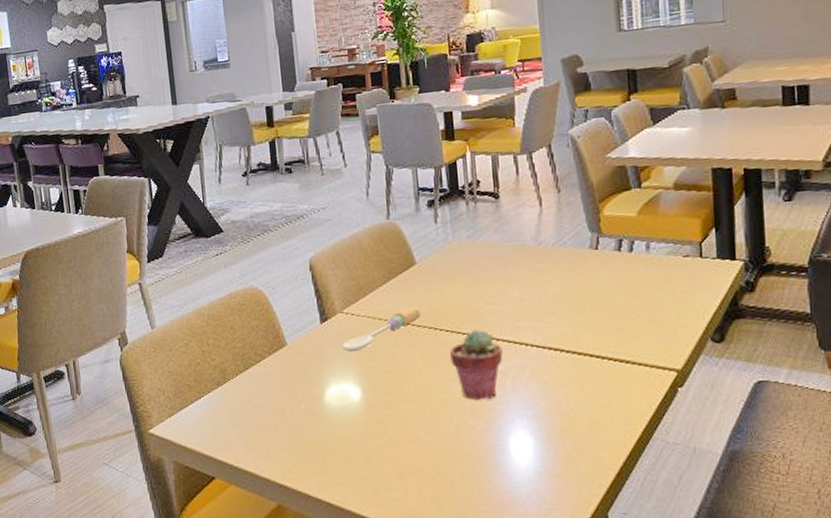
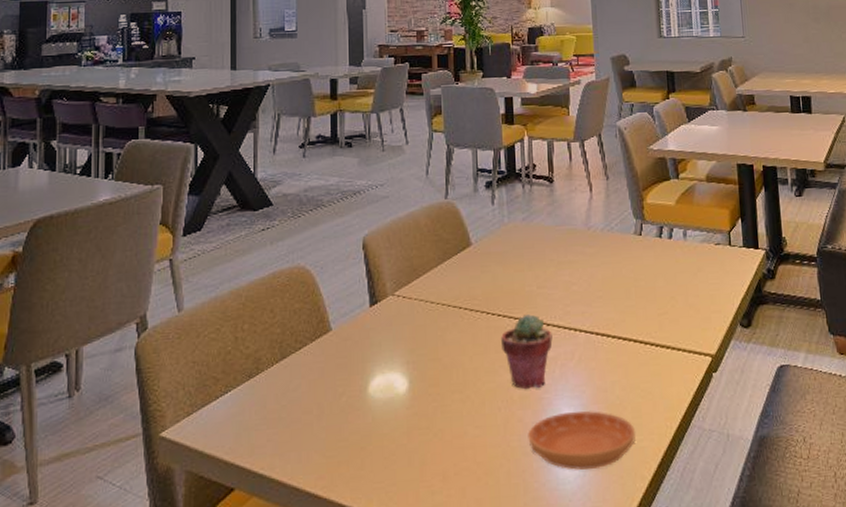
spoon: present [342,305,420,353] -> none [391,288,473,339]
saucer: none [480,421,592,475] -> present [528,411,635,470]

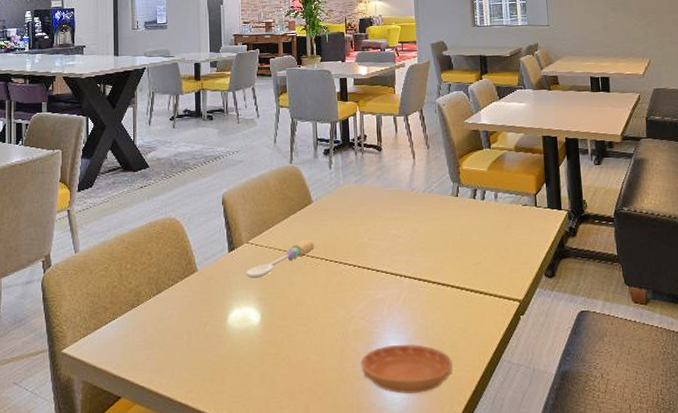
spoon: none [391,288,473,339] -> present [246,239,314,279]
potted succulent: present [501,314,553,390] -> none [338,262,382,325]

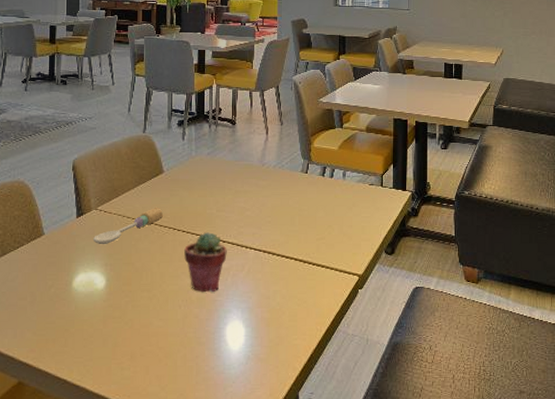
potted succulent: none [338,262,382,325] -> present [184,232,227,293]
saucer: present [360,344,453,394] -> none [202,312,290,359]

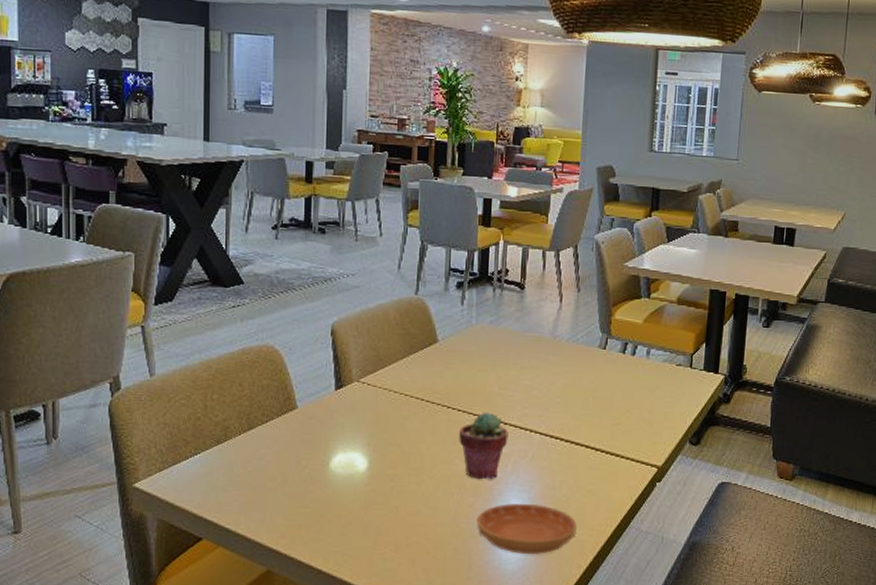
spoon: present [93,208,163,245] -> none [354,382,436,423]
saucer: none [202,312,290,359] -> present [476,503,577,554]

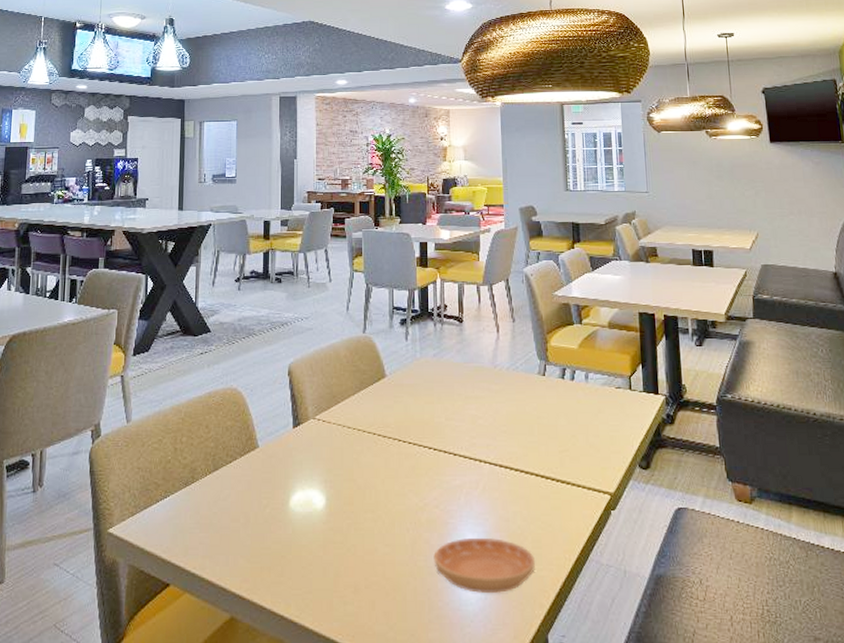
potted succulent: present [459,412,509,480] -> none [411,444,459,514]

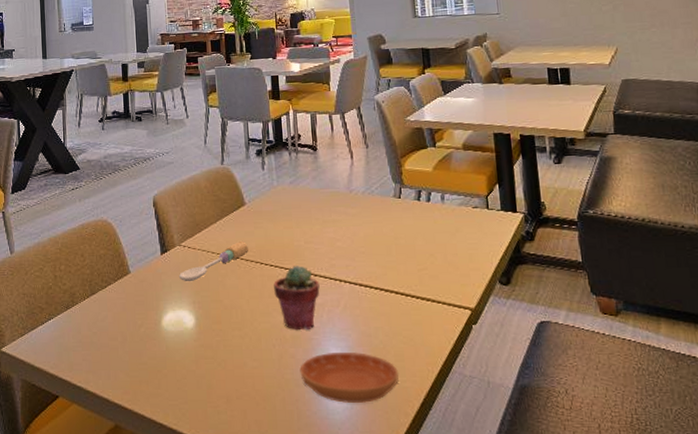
spoon: none [311,416,386,459] -> present [179,242,248,282]
potted succulent: none [411,444,459,514] -> present [274,266,320,331]

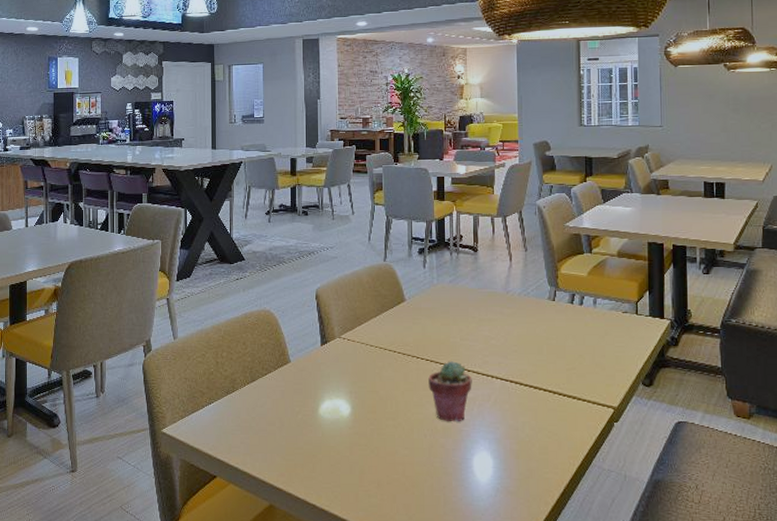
spoon: present [179,242,248,282] -> none [338,336,406,373]
saucer: present [299,351,399,403] -> none [448,443,541,491]

